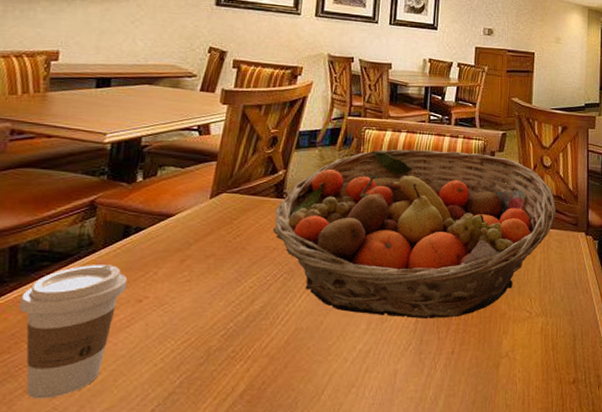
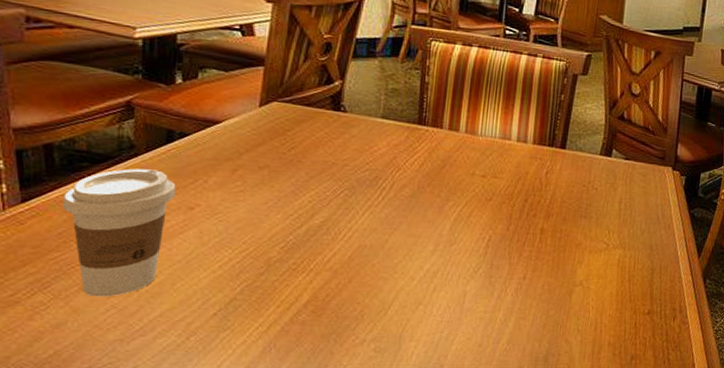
fruit basket: present [272,149,557,319] -> none [330,64,643,245]

